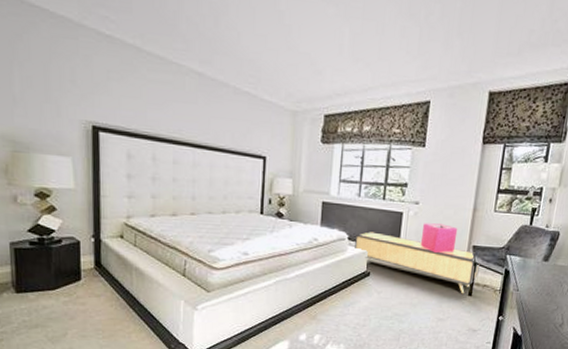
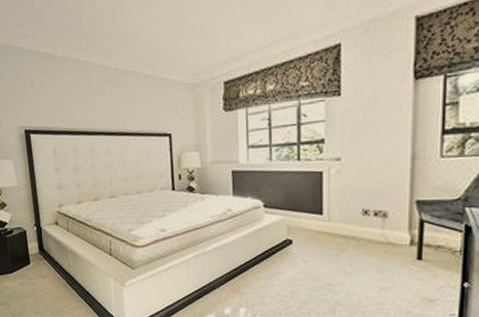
storage bench: present [355,232,480,294] -> none [272,196,428,258]
storage bin: present [420,223,458,253] -> none [348,179,394,213]

